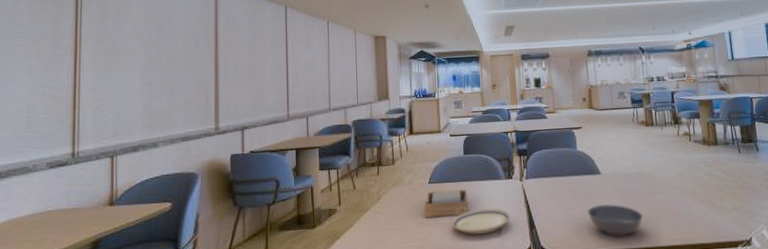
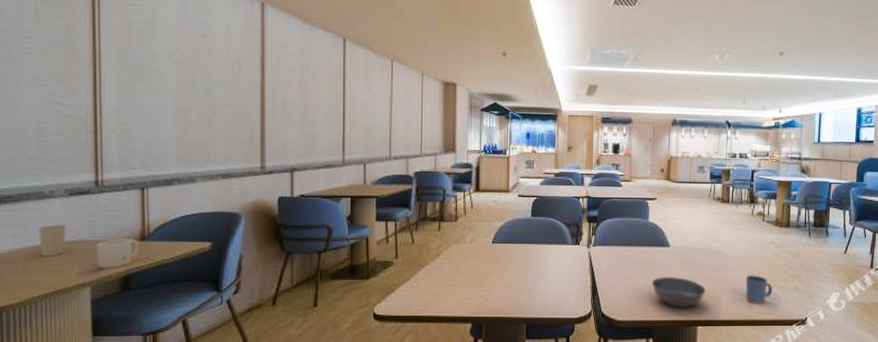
cup: none [21,196,46,227] -> present [39,225,66,257]
mug: none [70,205,108,236] -> present [96,239,140,269]
napkin holder: present [425,189,468,218] -> none [486,251,531,278]
plate: present [451,208,510,234] -> none [512,272,574,296]
mug: none [681,196,712,227] -> present [745,275,773,304]

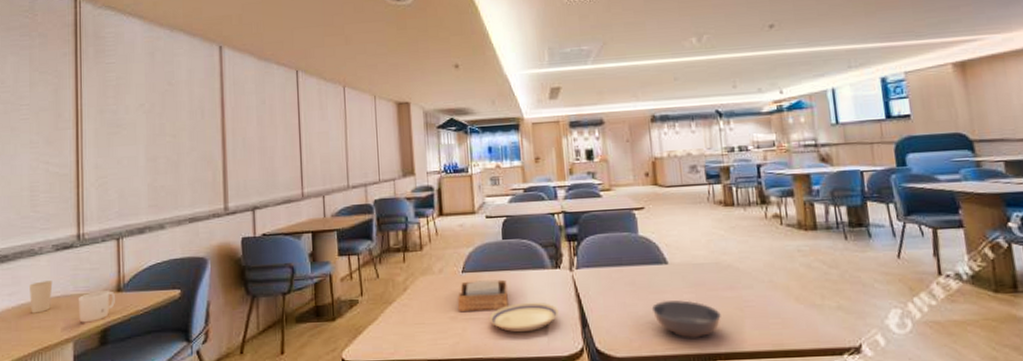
napkin holder: none [486,251,531,278] -> present [458,279,509,313]
plate: none [512,272,574,296] -> present [488,302,558,332]
mug: present [745,275,773,304] -> none [769,292,809,329]

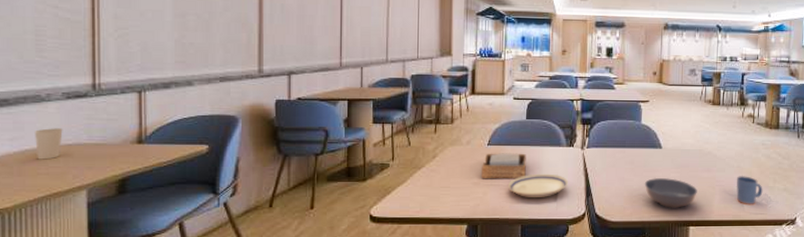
mug: present [78,291,116,323] -> none [92,142,137,172]
mug: none [769,292,809,329] -> present [736,176,763,204]

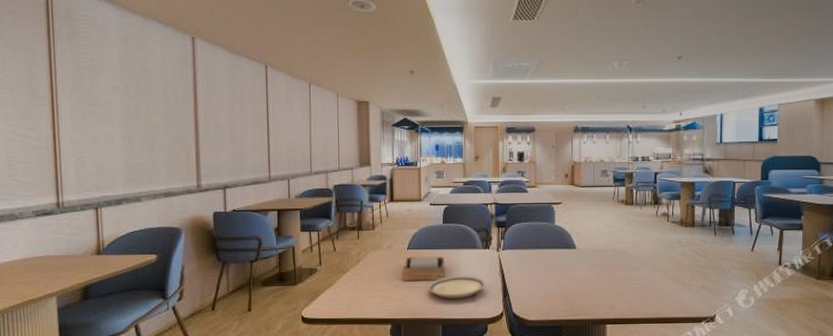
cup: present [35,128,63,160] -> none [12,243,35,271]
bowl: present [644,177,697,208] -> none [560,277,613,307]
mug: present [736,176,763,204] -> none [652,274,680,302]

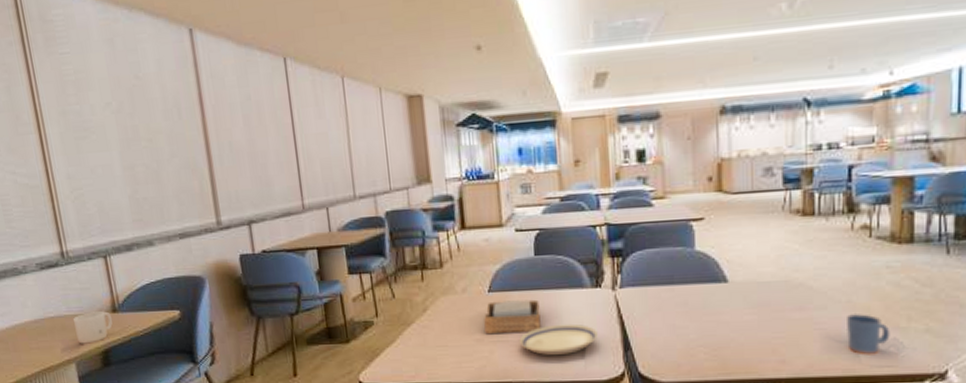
mug: none [59,253,96,280] -> present [72,311,113,344]
mug: none [652,274,680,302] -> present [845,314,890,354]

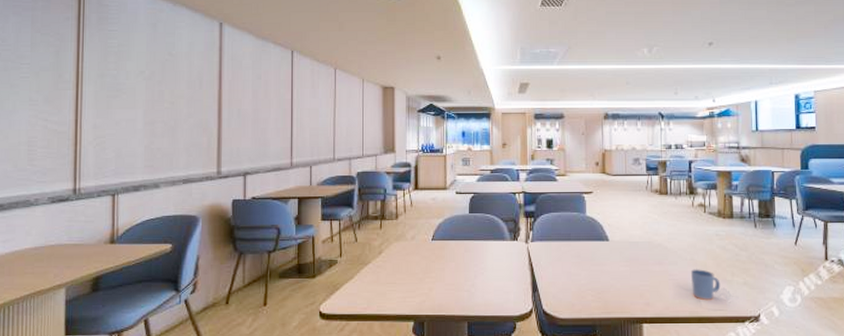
mug: present [72,311,113,344] -> none [71,242,109,271]
napkin holder: present [484,299,541,335] -> none [427,248,470,275]
plate: present [518,324,598,355] -> none [452,268,513,293]

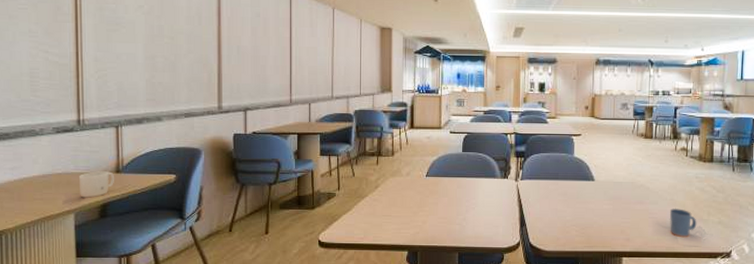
mug: none [71,242,109,271] -> present [78,171,115,198]

